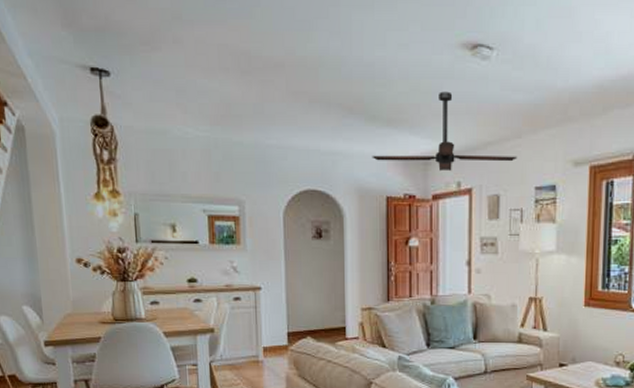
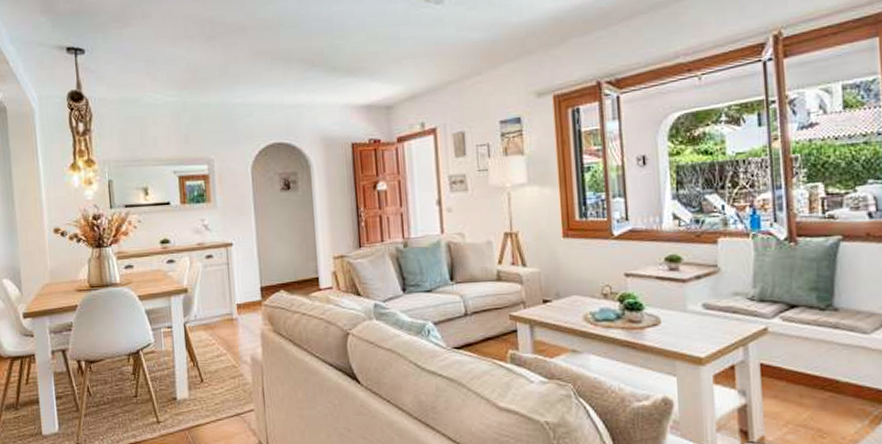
ceiling fan: present [372,91,517,172] -> none [334,37,479,114]

